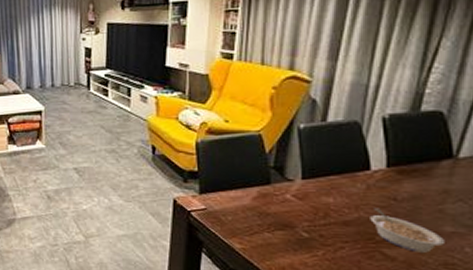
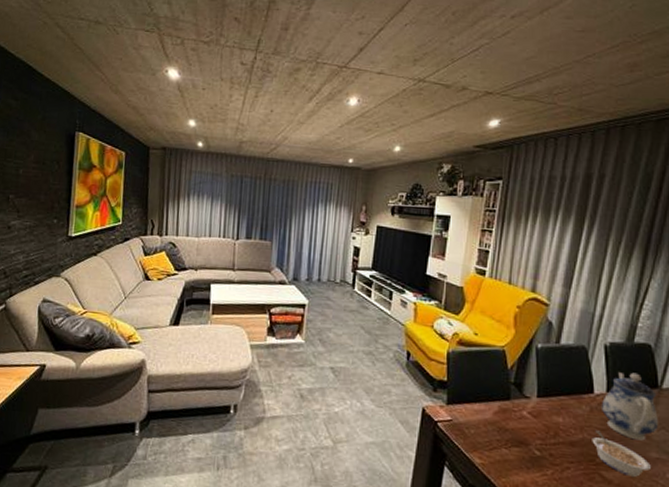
teapot: none [379,144,453,215] -> present [601,372,658,441]

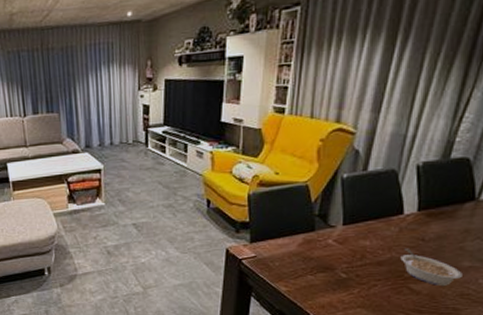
teapot: present [601,372,658,441] -> none [411,188,473,253]

